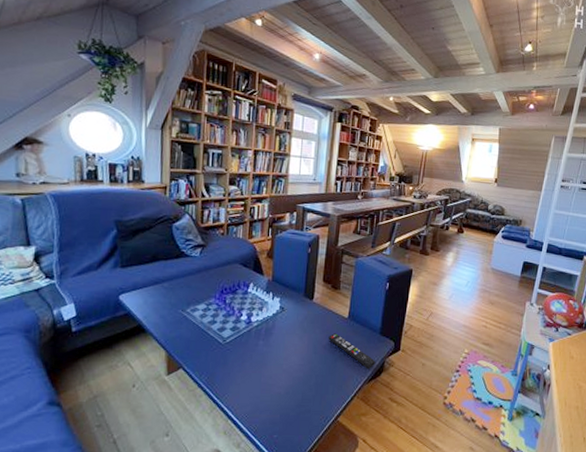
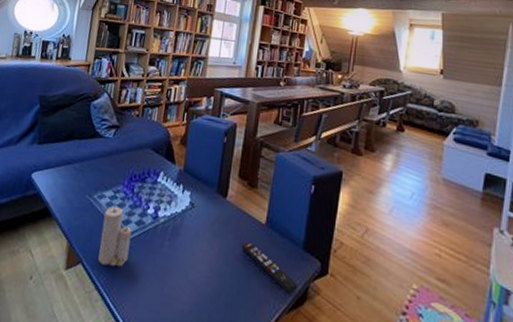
candle: none [198,316,228,367] -> present [98,205,132,267]

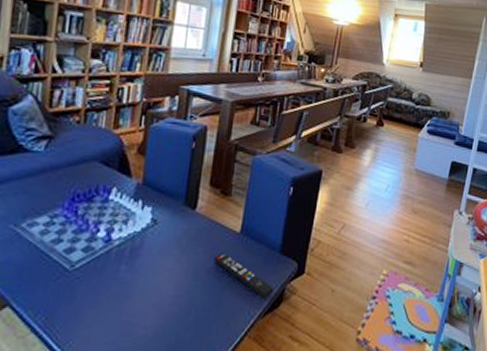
candle: present [98,205,132,267] -> none [32,233,78,303]

